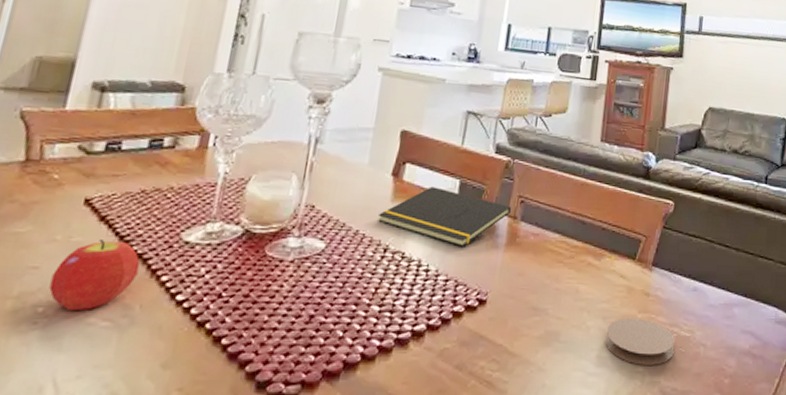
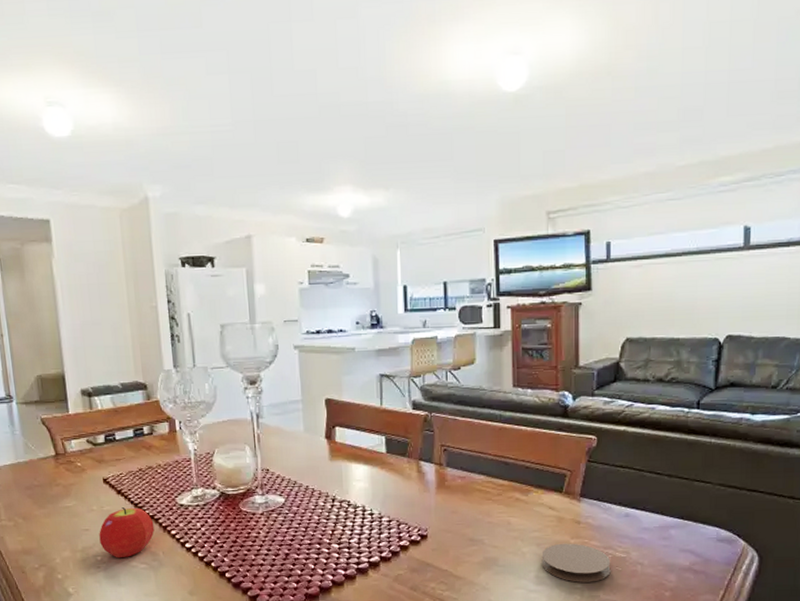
notepad: present [377,186,512,247] -> none [321,444,437,493]

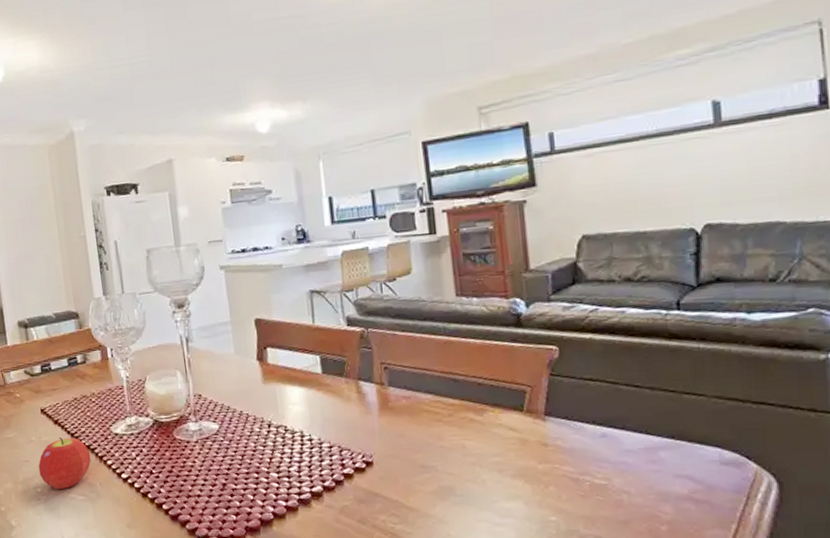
coaster: present [541,543,611,583] -> none [505,468,590,515]

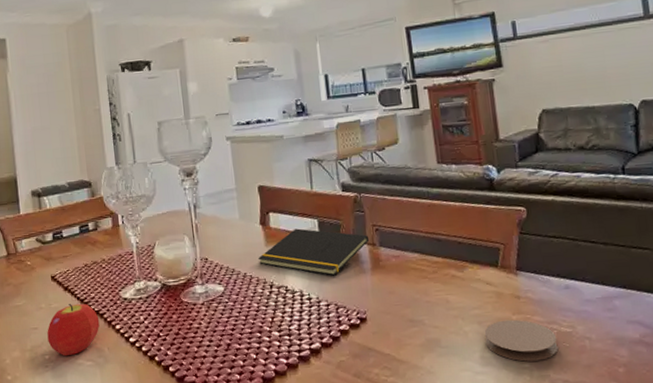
notepad: none [254,365,377,417] -> present [257,228,370,276]
coaster: none [505,468,590,515] -> present [484,319,558,362]

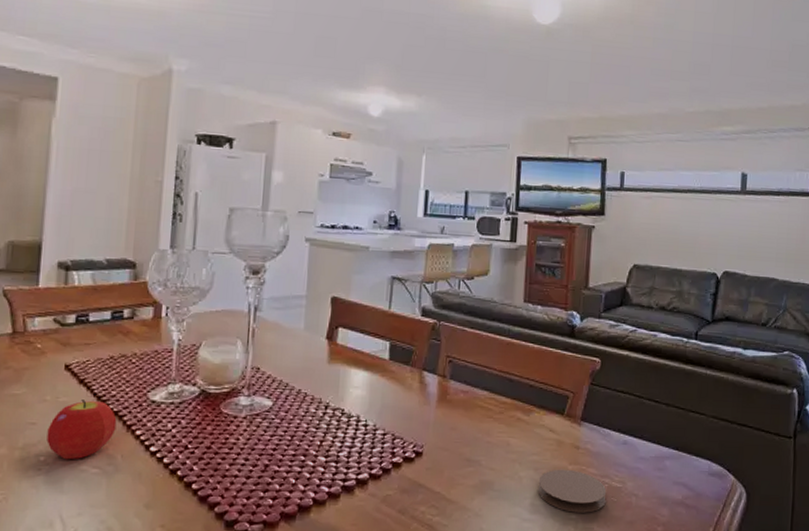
notepad: present [257,228,370,276] -> none [316,348,441,404]

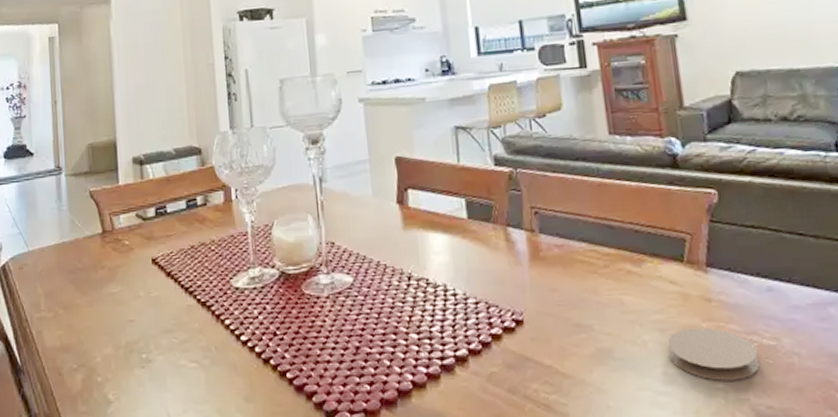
fruit: present [46,400,117,460] -> none [145,292,206,356]

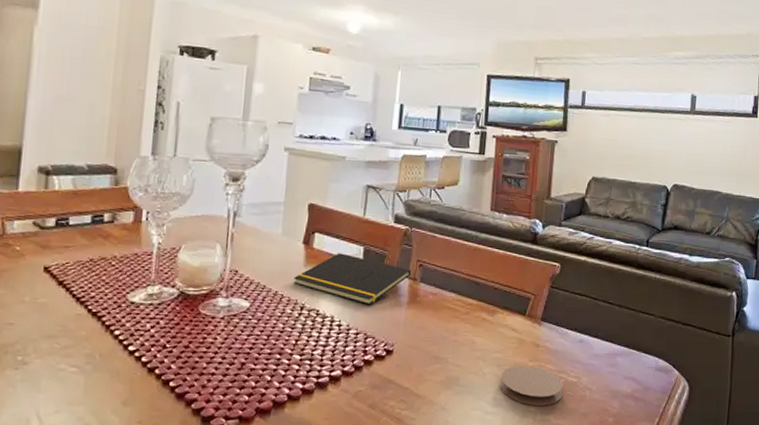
notepad: none [393,209,527,268] -> present [293,253,412,305]

